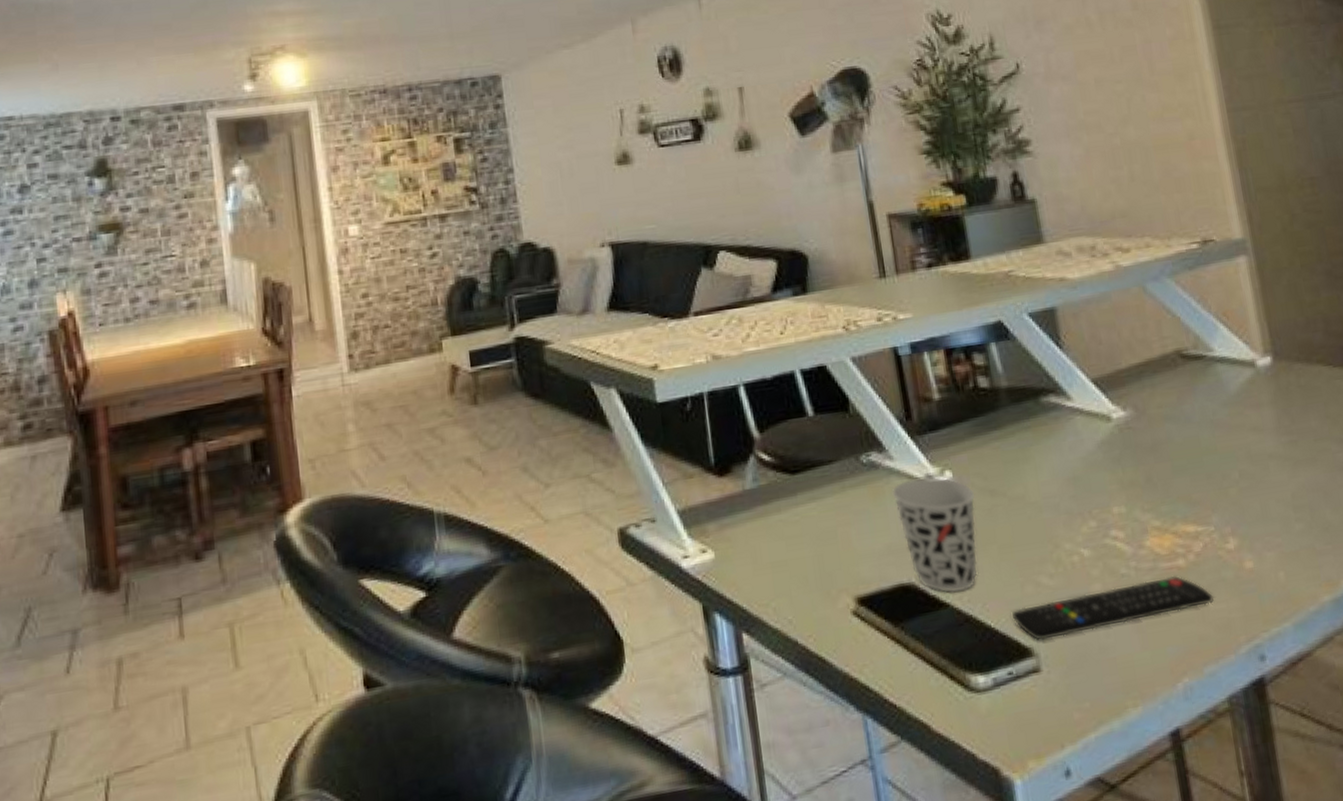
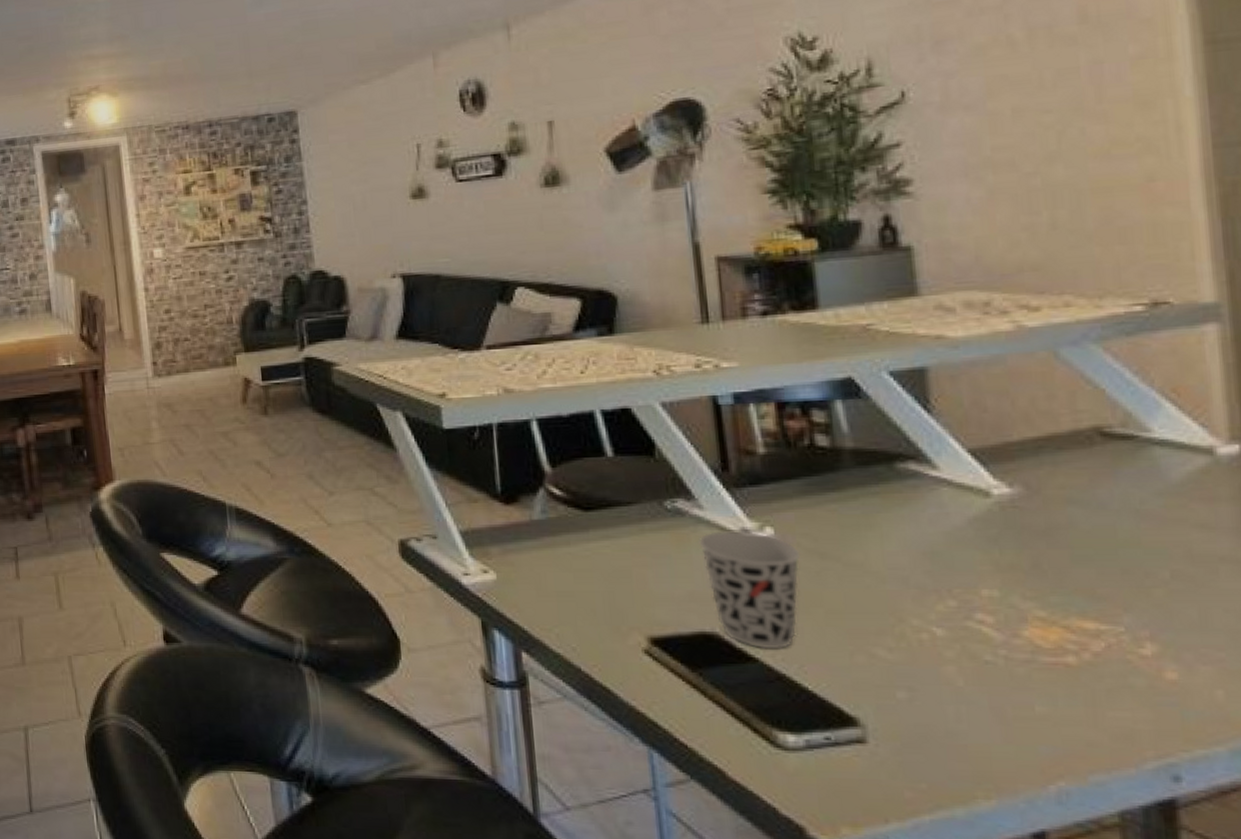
remote control: present [1012,575,1214,641] -> none [836,672,1113,713]

